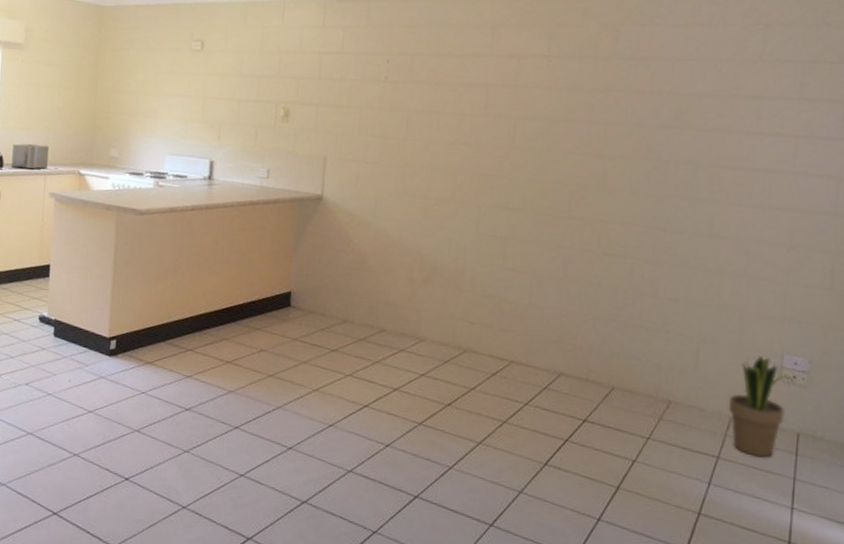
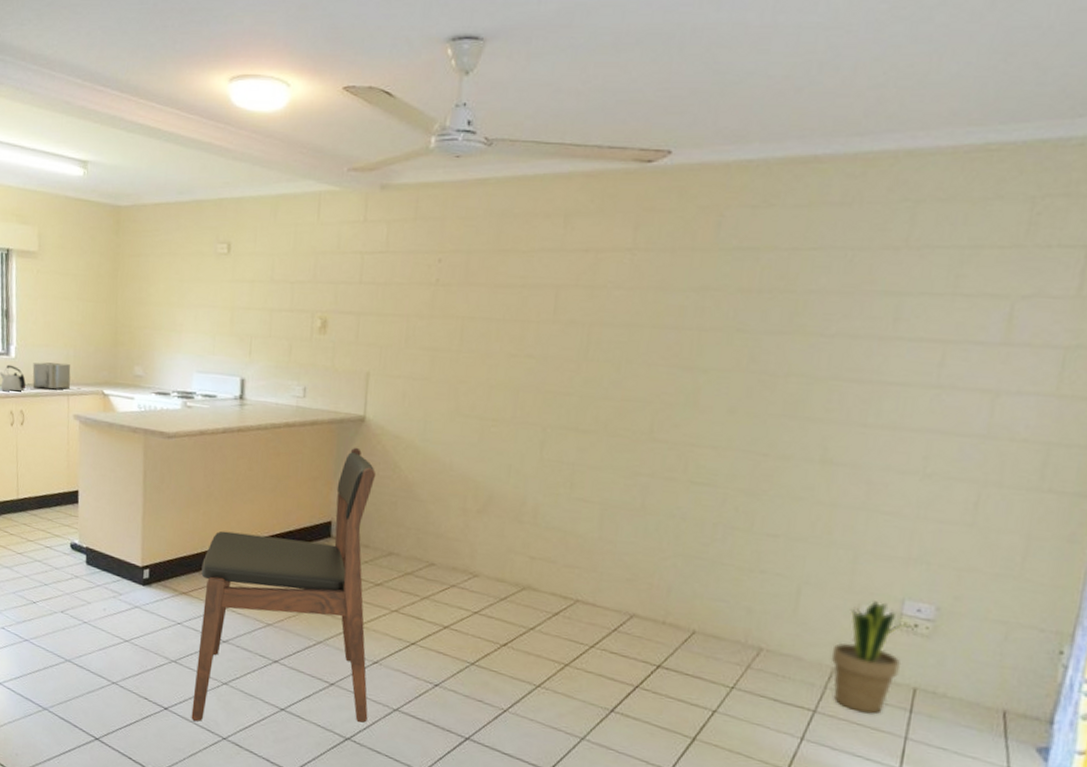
dining chair: none [151,223,333,491] -> present [191,447,377,723]

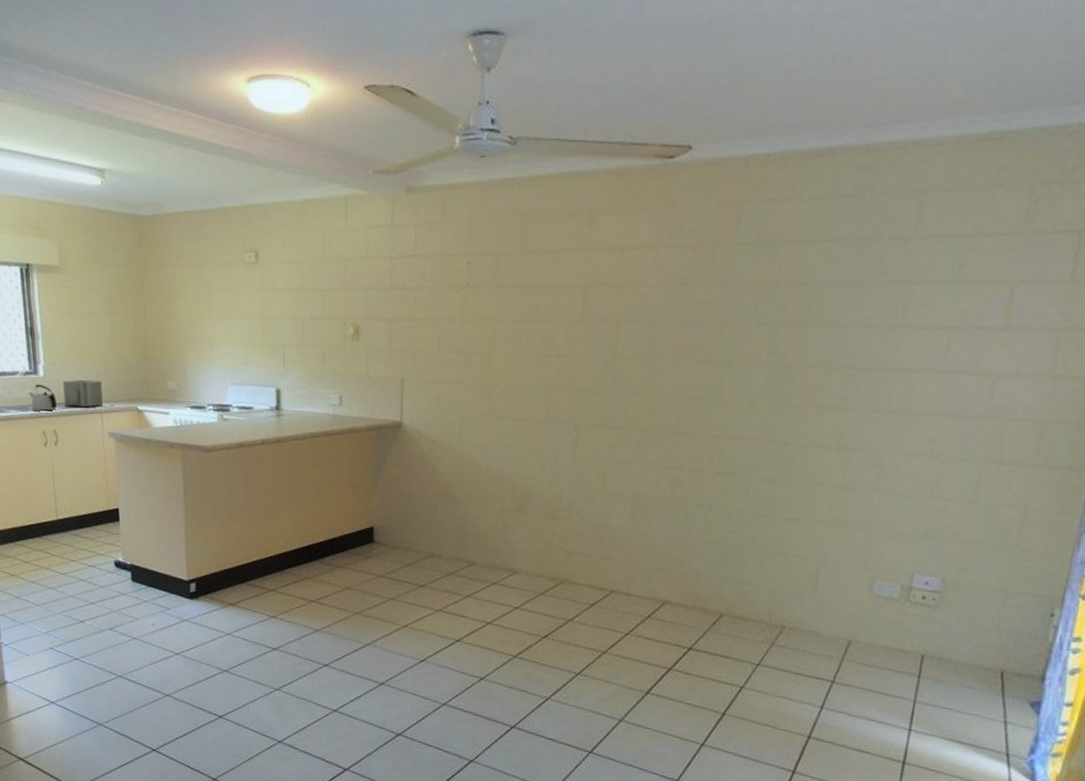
dining chair: present [191,447,377,723] -> none [246,453,418,727]
potted plant: present [831,601,916,714] -> none [847,576,924,681]

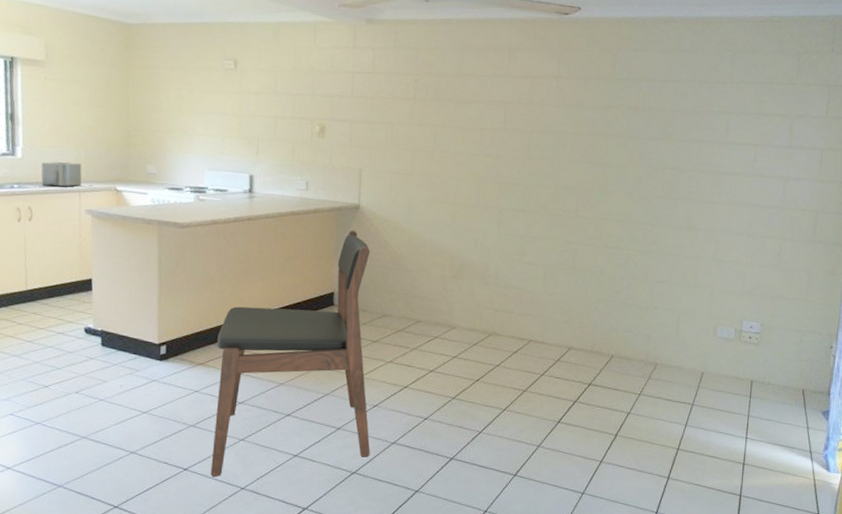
kettle: present [28,384,56,412] -> none [4,164,34,190]
dining chair: none [246,453,418,727] -> present [210,230,371,476]

